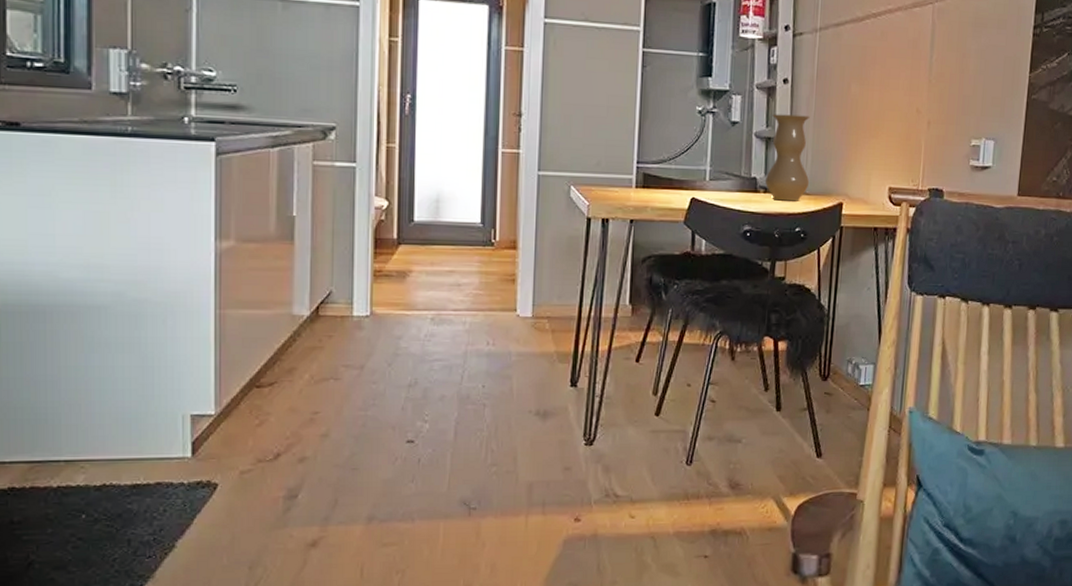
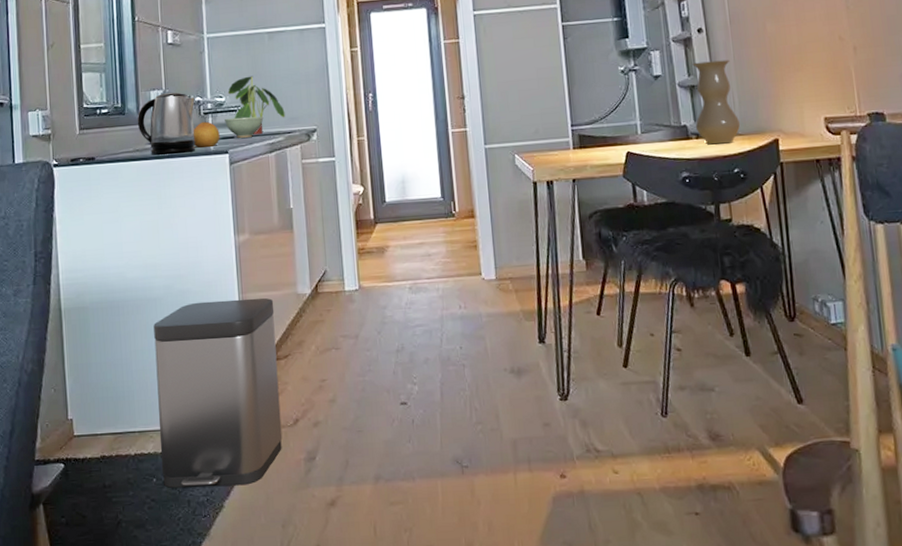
kettle: none [87,53,174,135] -> present [137,91,196,156]
pedal bin: none [94,315,261,525] -> present [153,298,283,488]
fruit: none [169,97,205,131] -> present [193,121,220,149]
bowl: none [213,98,267,127] -> present [225,116,264,139]
plant: none [220,50,296,124] -> present [227,76,285,135]

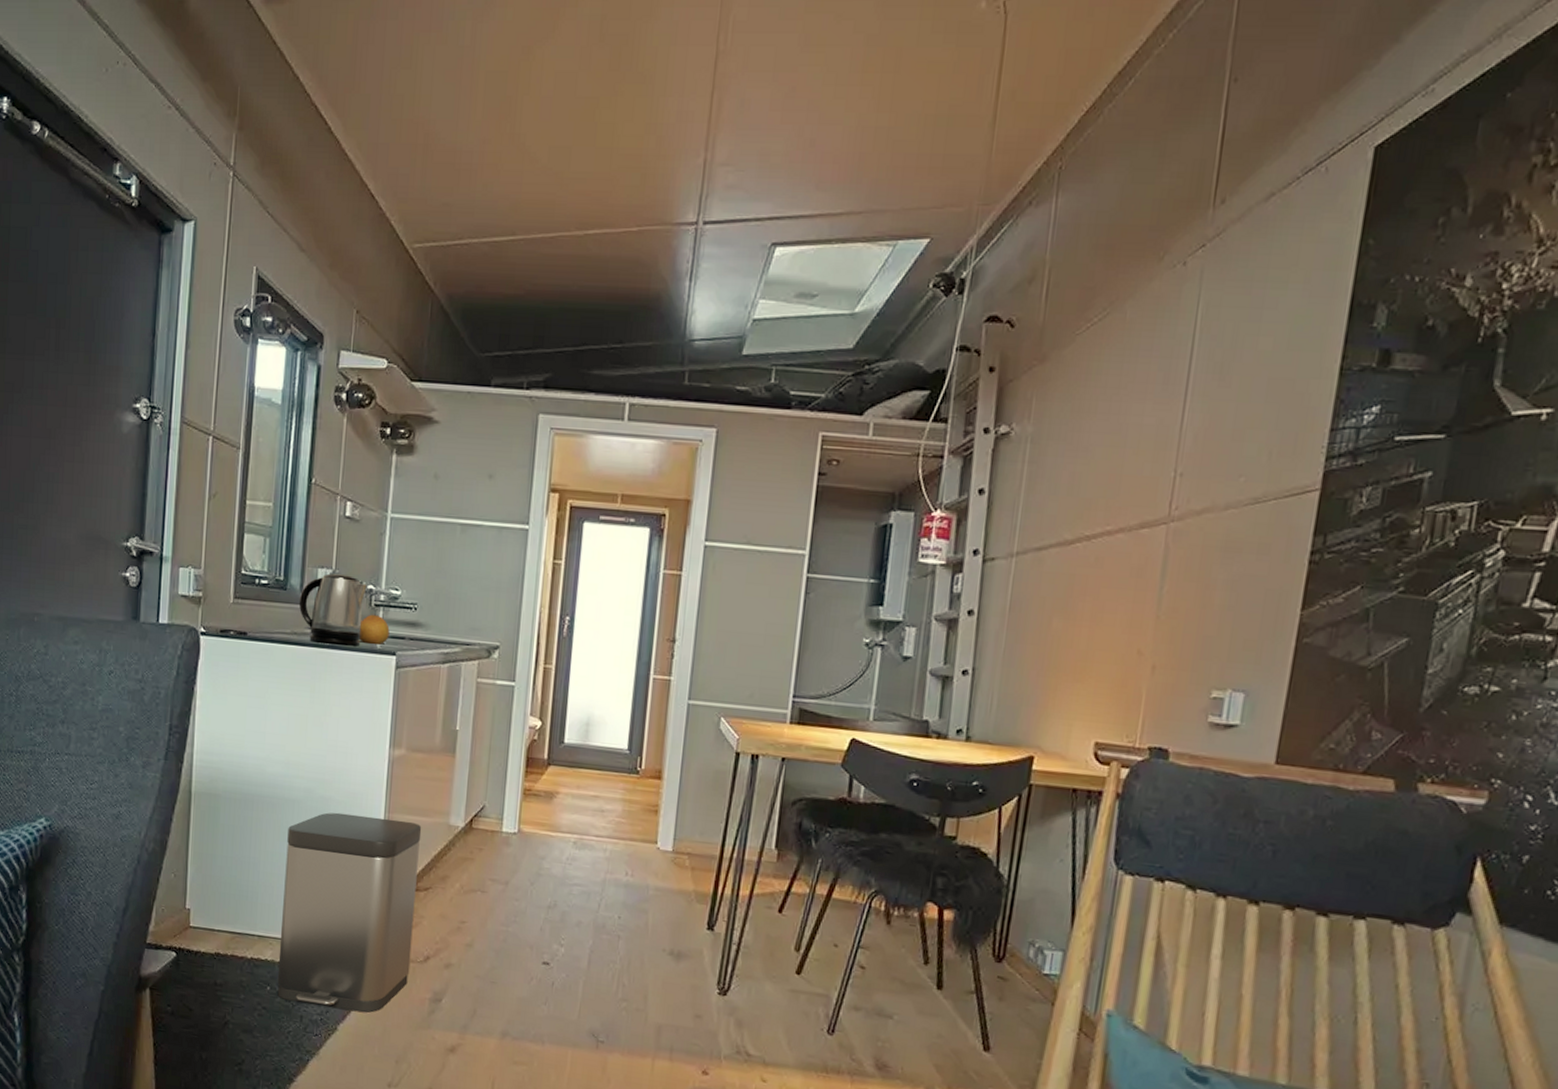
bowl: present [225,116,264,139] -> none [397,615,442,643]
plant: present [227,76,285,135] -> none [405,571,467,641]
vase: present [692,59,741,145] -> none [939,649,998,751]

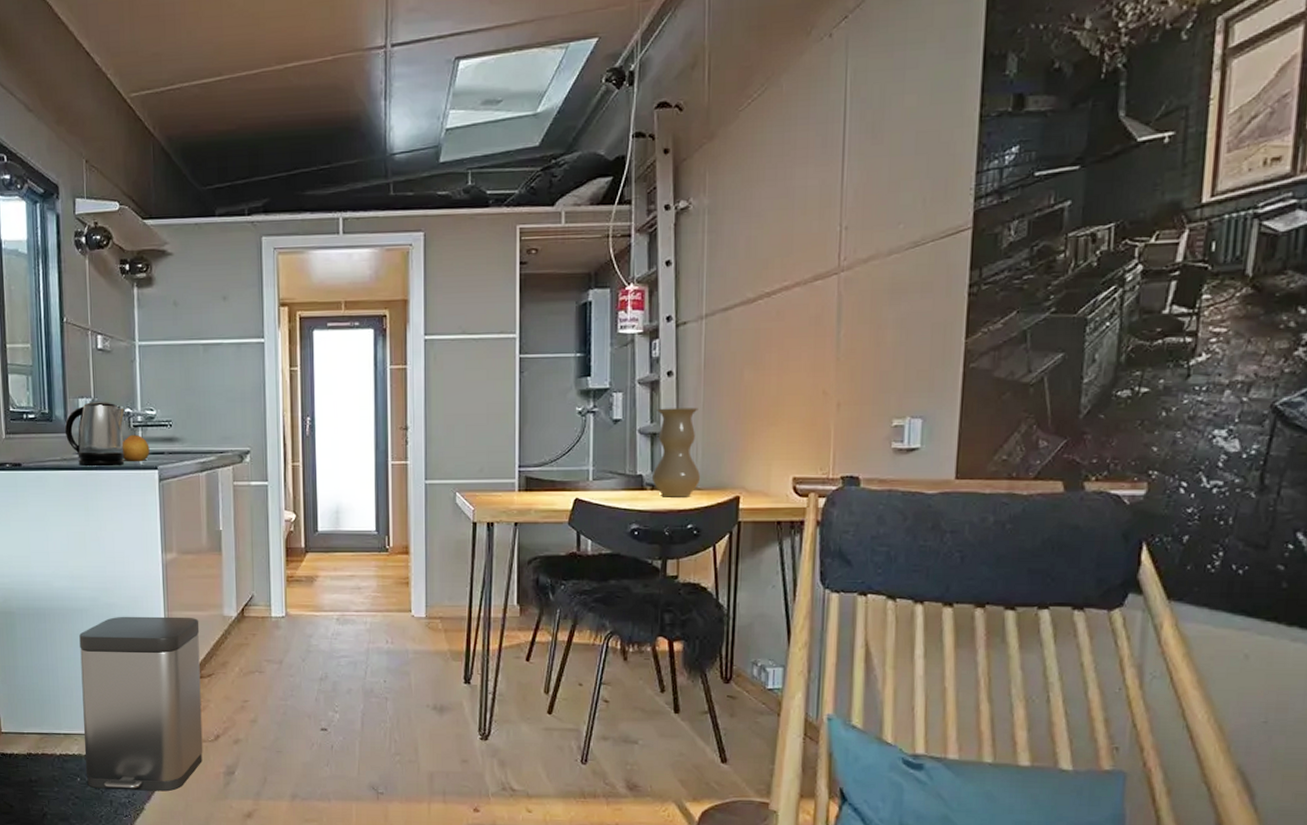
vase: none [939,649,998,751] -> present [653,407,701,497]

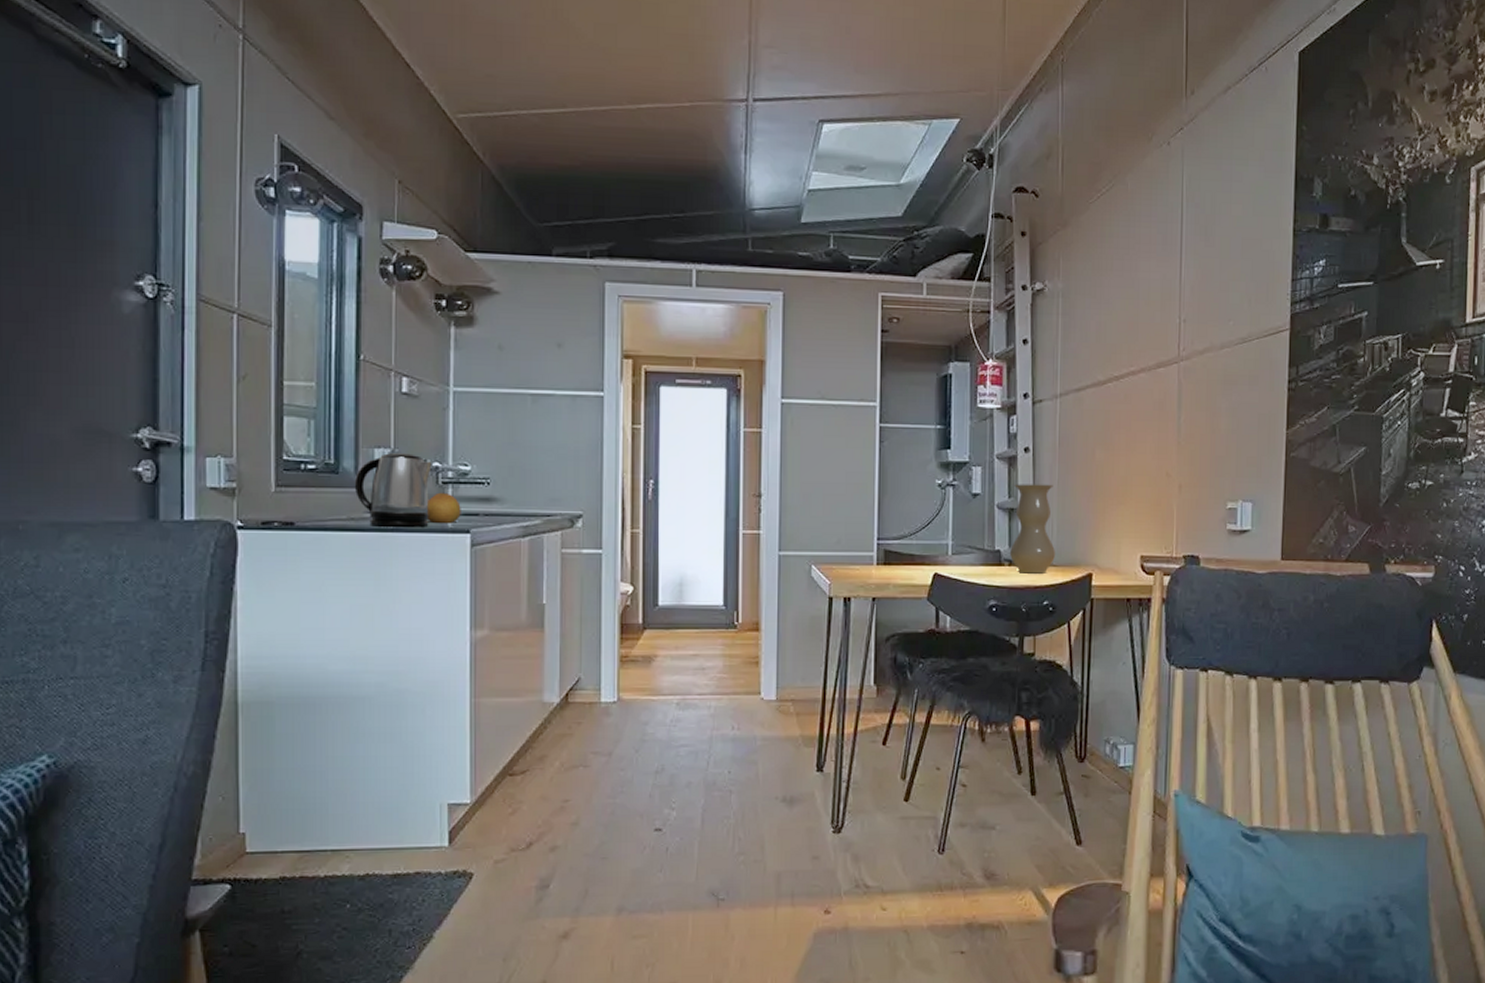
pedal bin: present [79,616,203,792] -> none [358,704,513,915]

